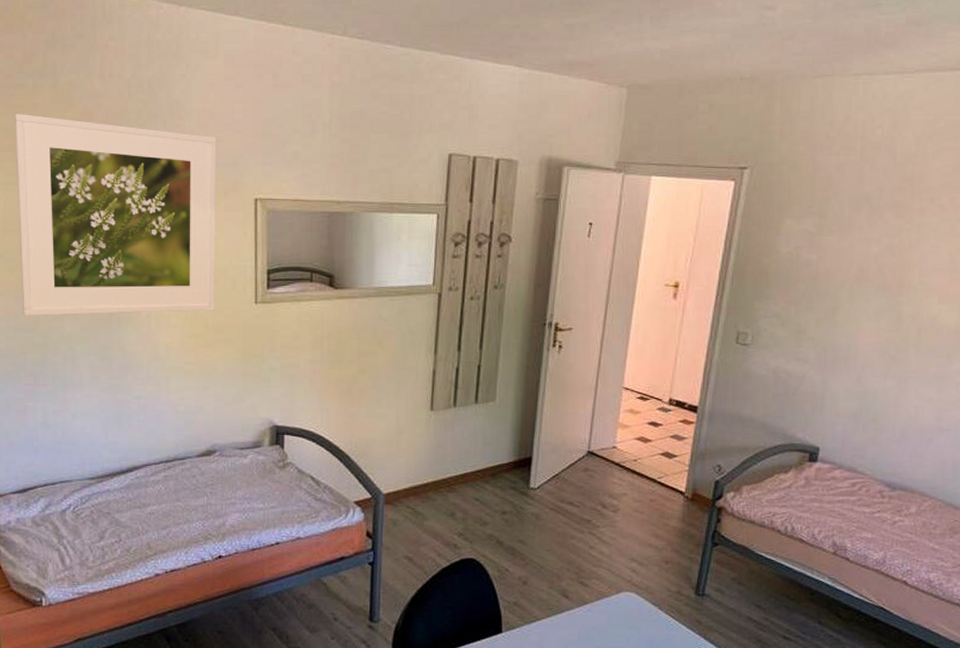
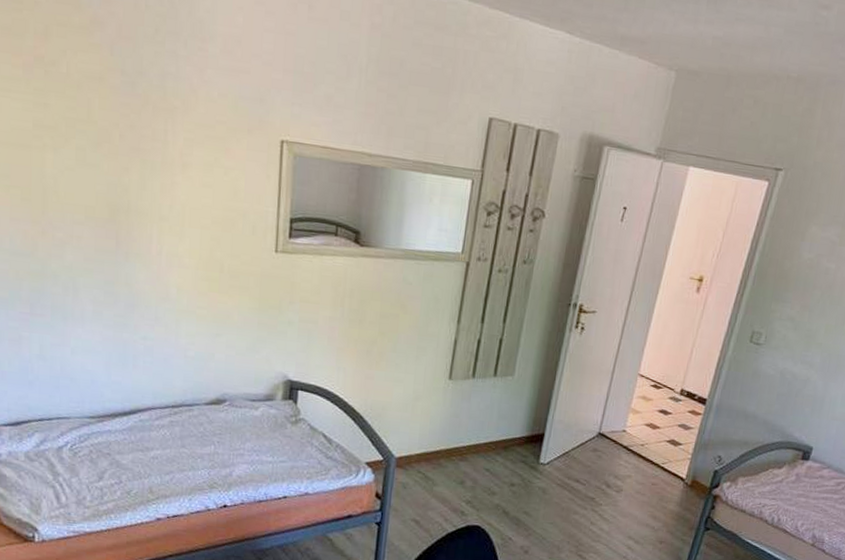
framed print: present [14,113,217,316] -> none [12,9,243,255]

